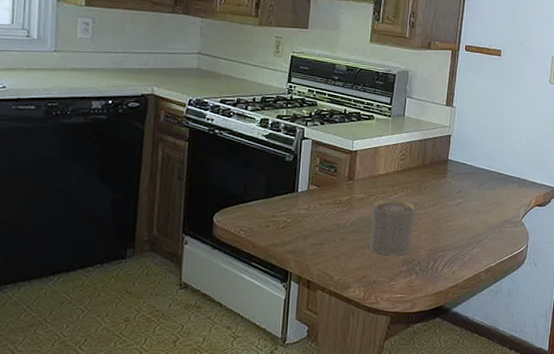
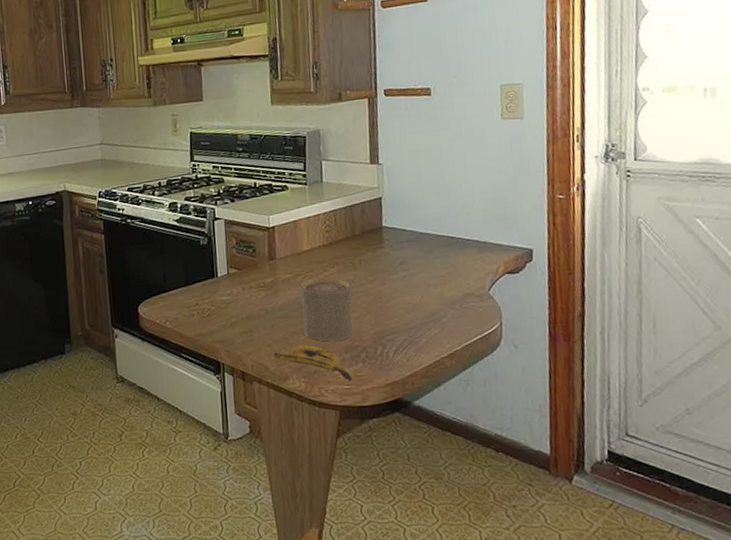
banana: none [340,257,405,290] -> present [274,344,352,381]

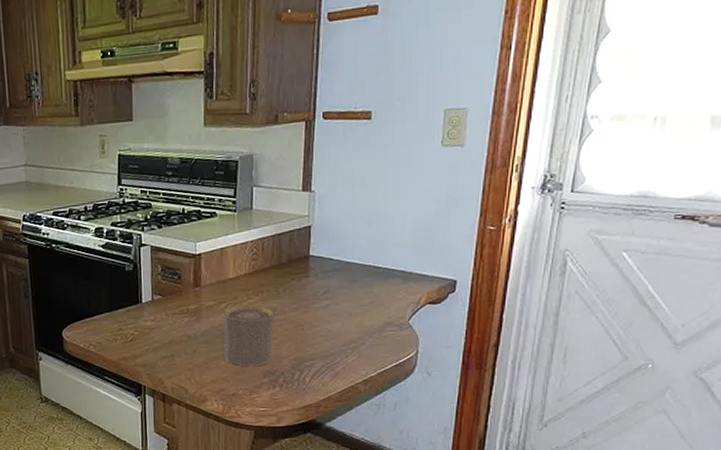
banana: present [274,344,352,381] -> none [194,369,268,404]

